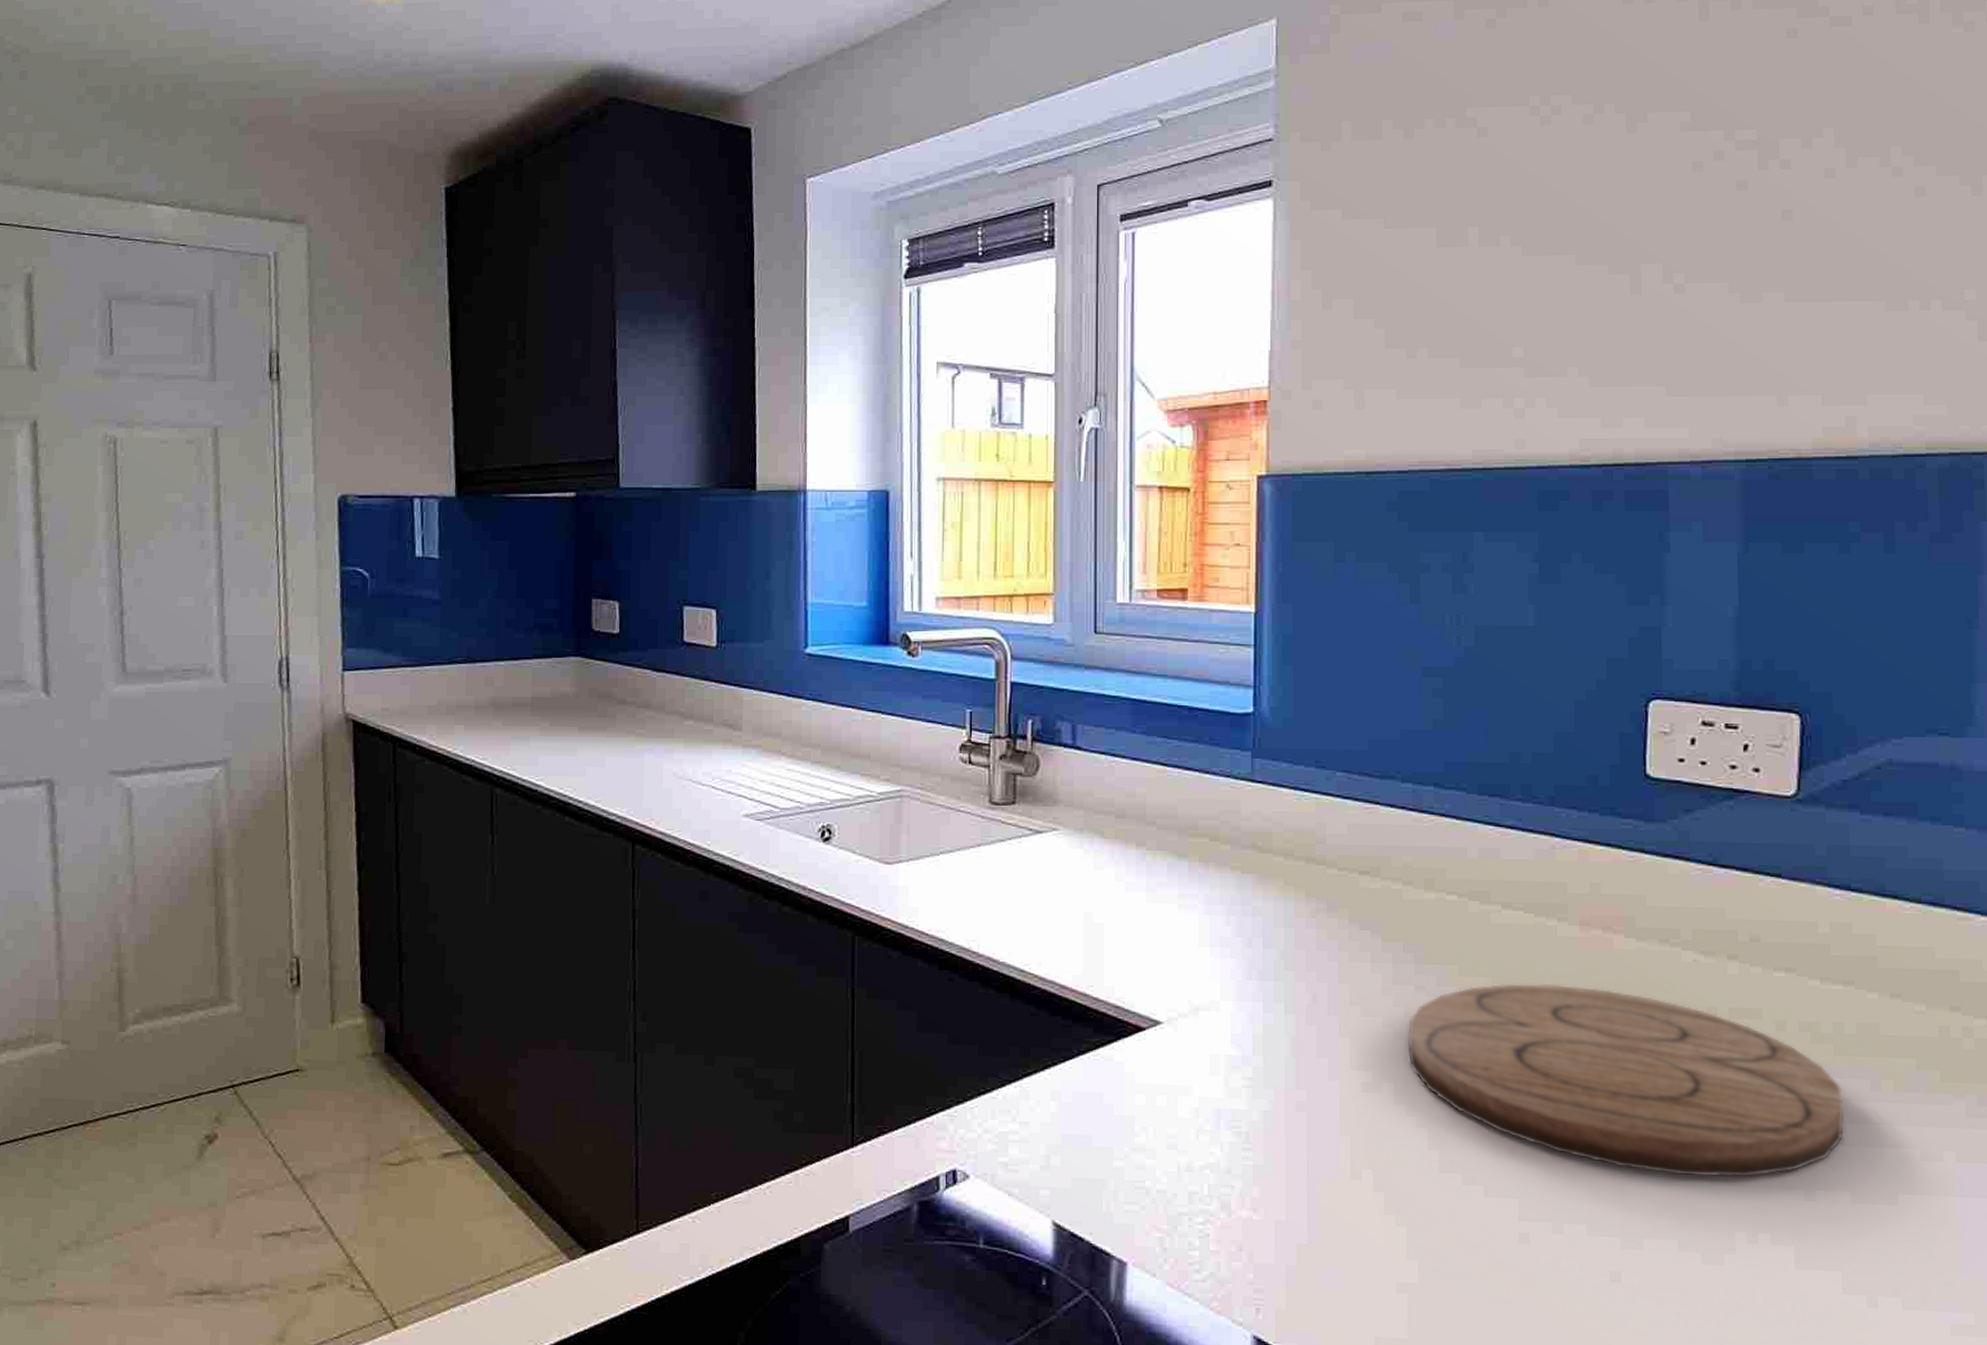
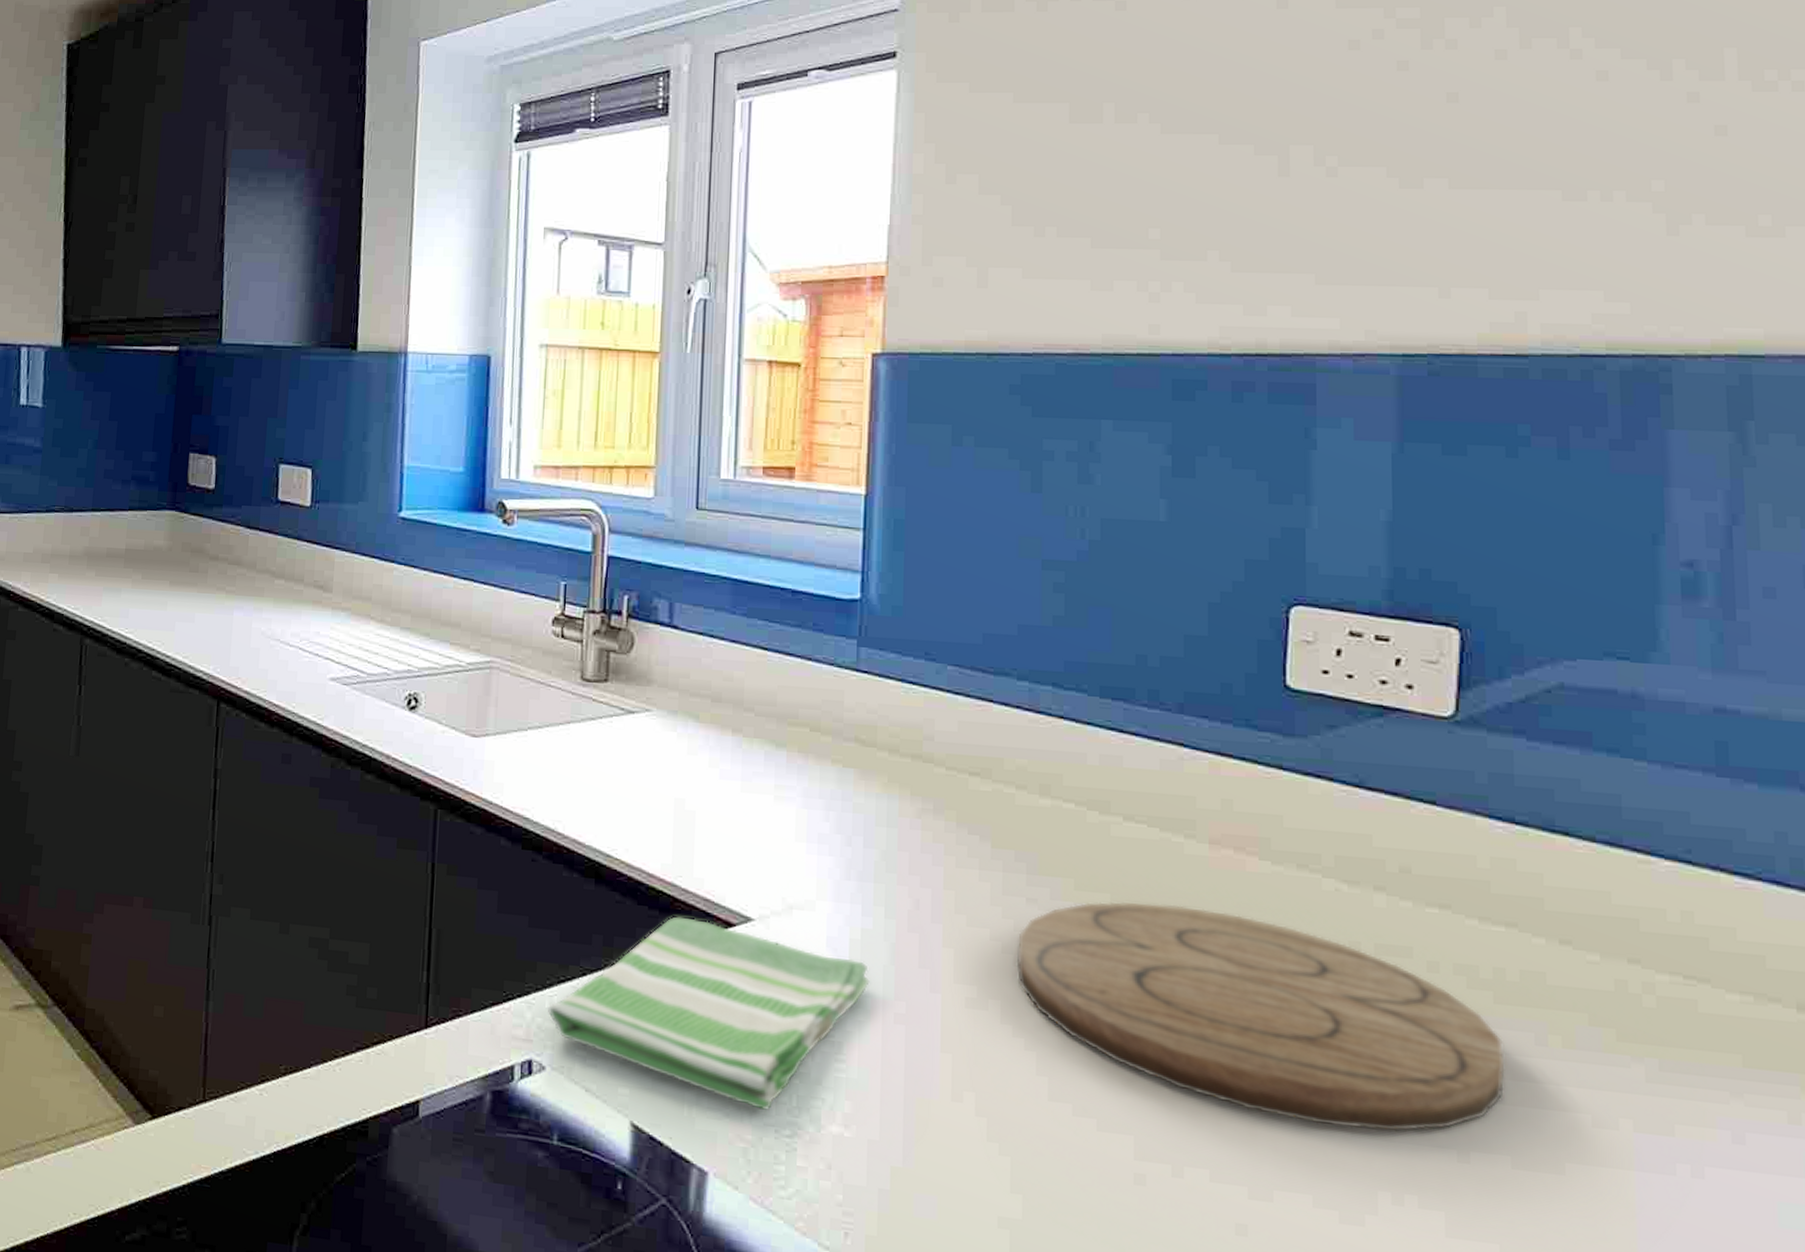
dish towel: none [970,1024,1273,1200] -> present [548,916,870,1110]

